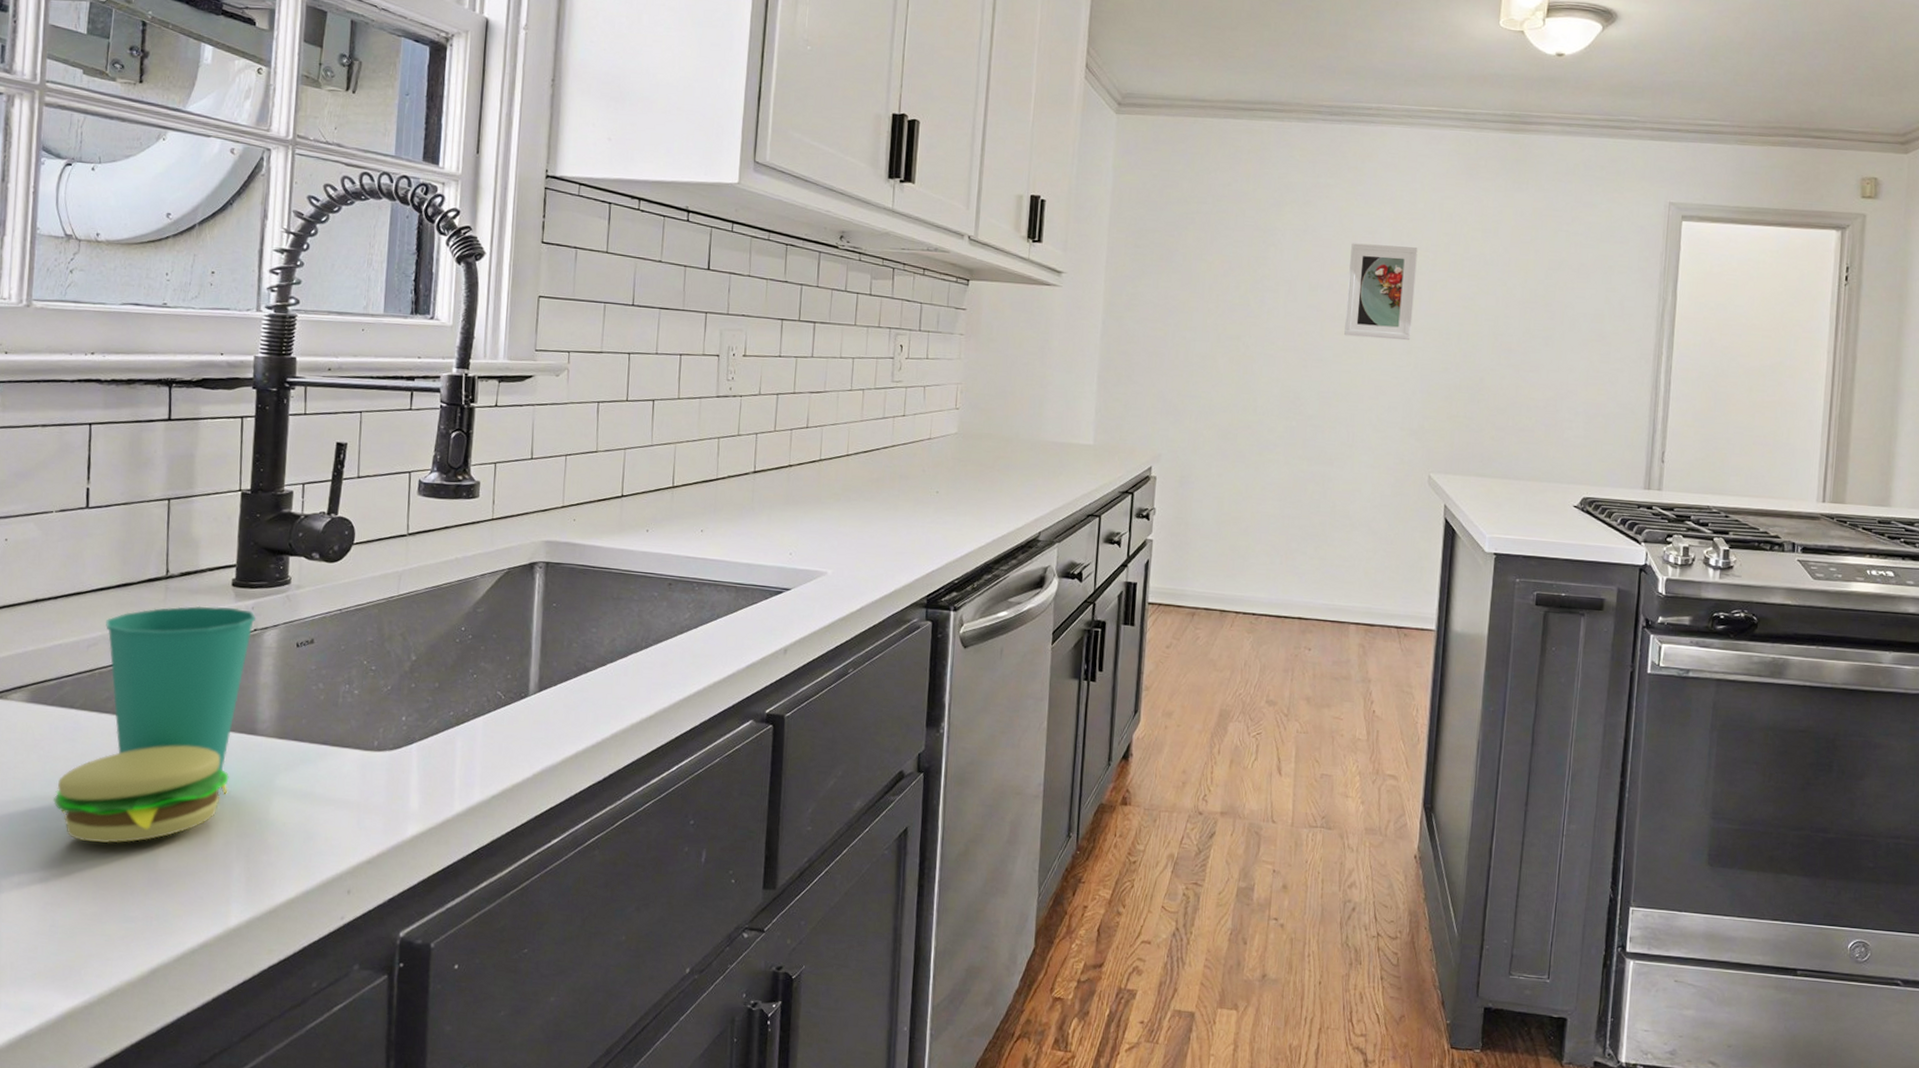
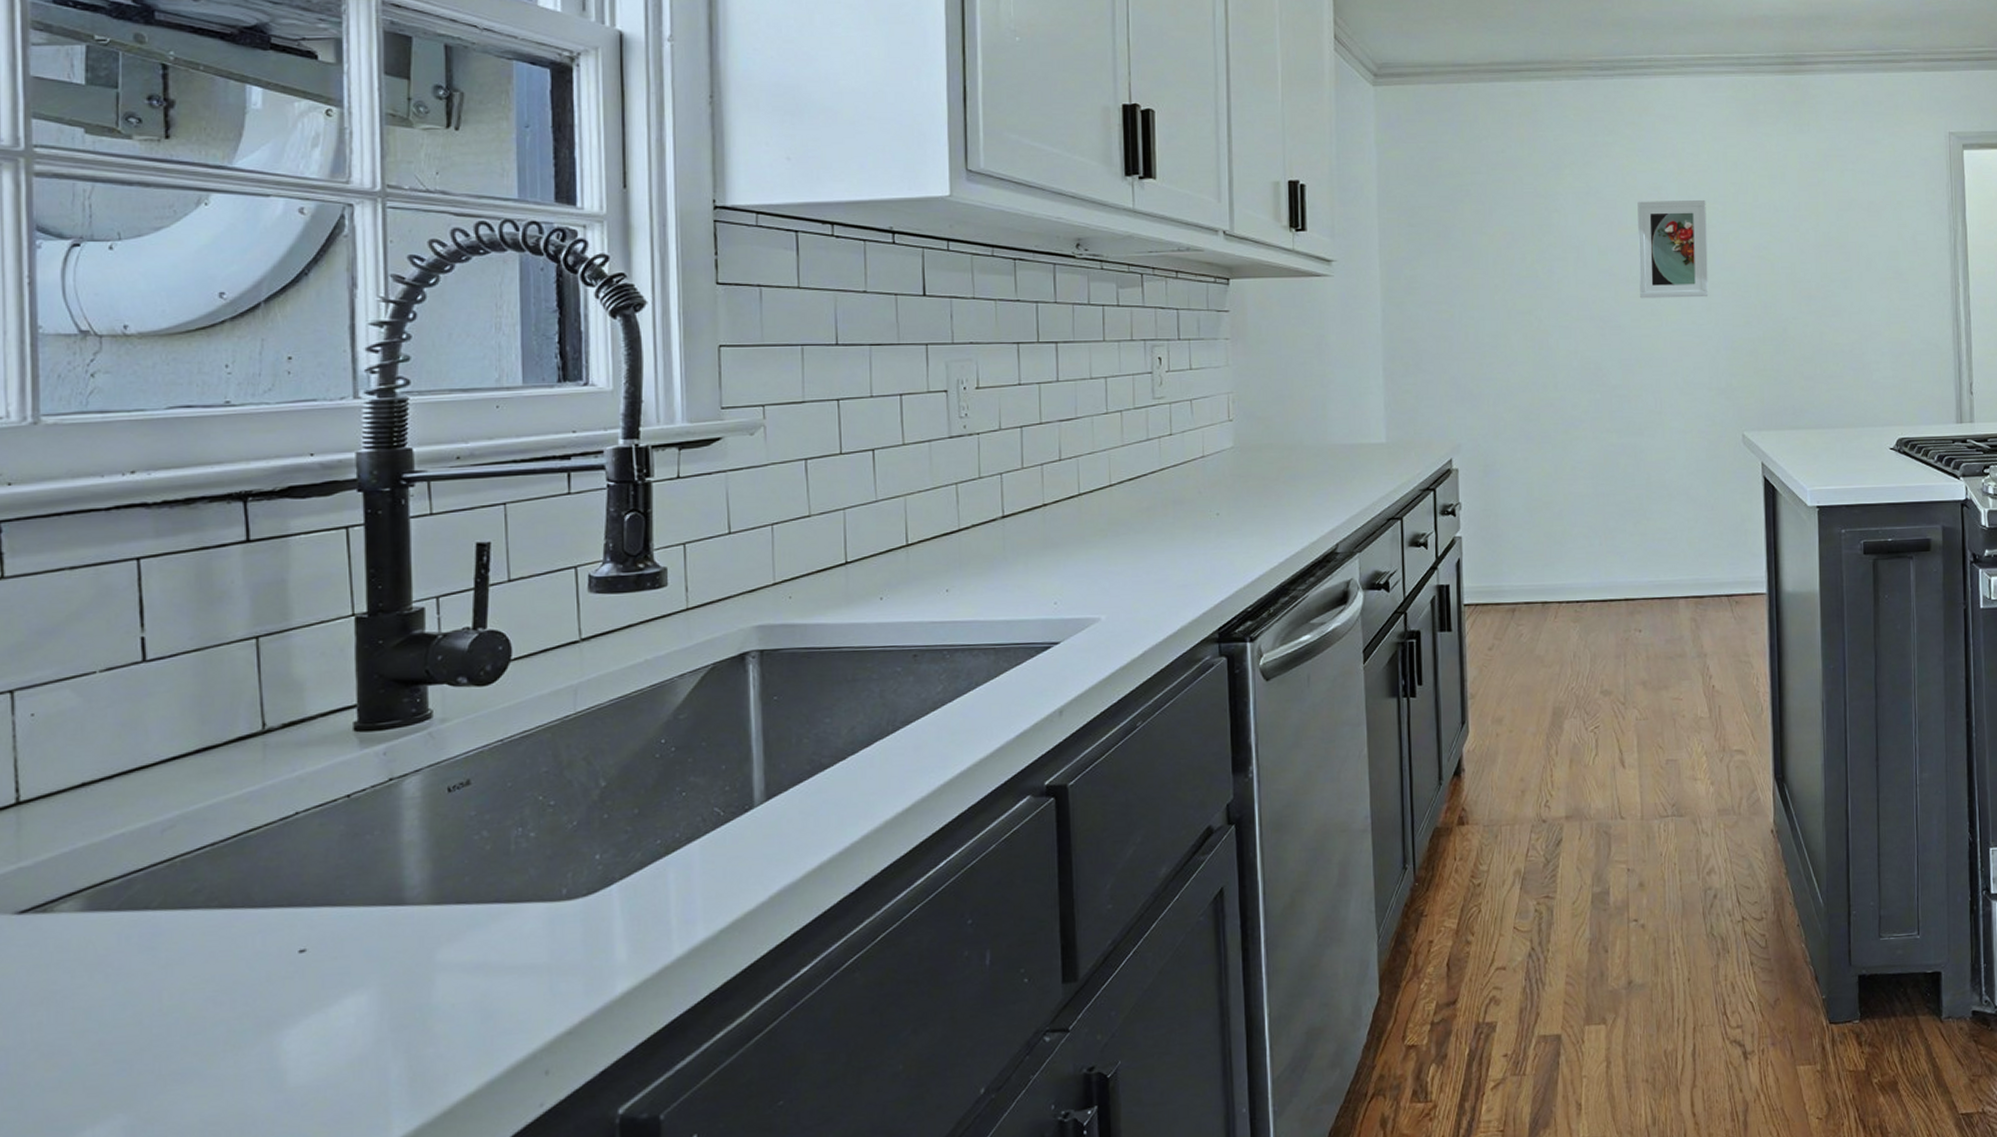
cup: present [52,606,257,843] -> none [131,756,391,1070]

